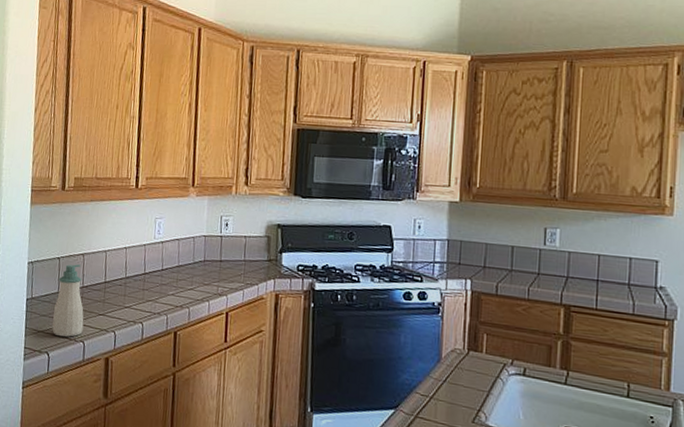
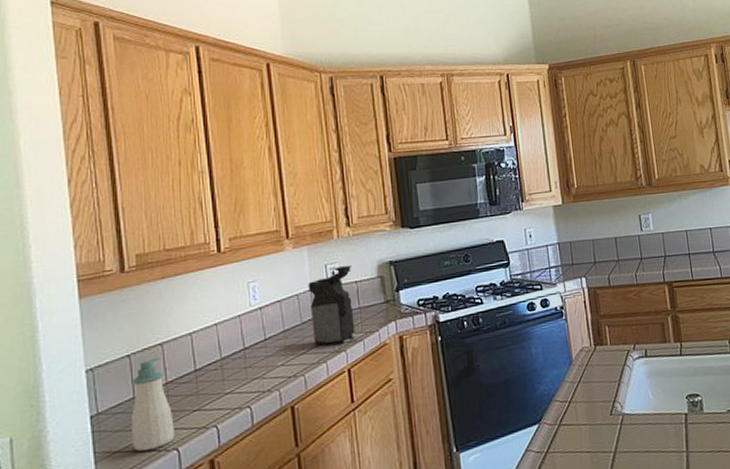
coffee maker: none [201,220,243,289] -> present [308,266,356,346]

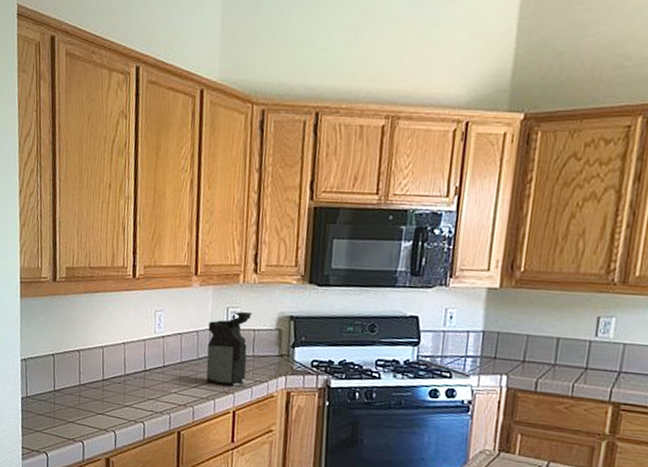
soap bottle: present [131,357,175,452] -> none [49,361,82,437]

